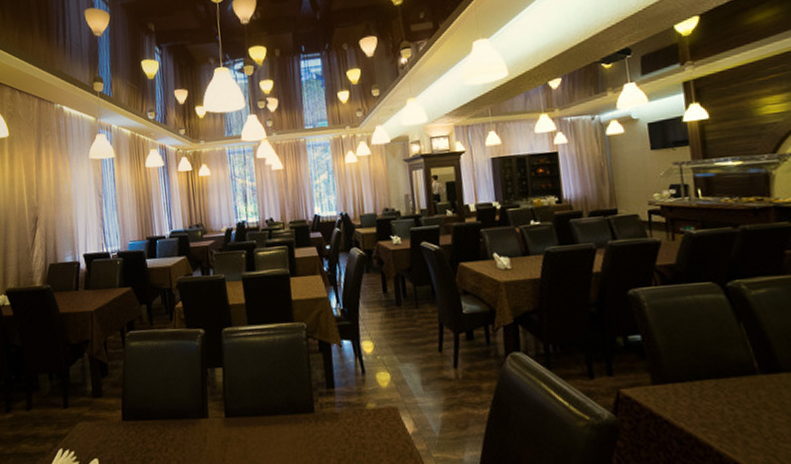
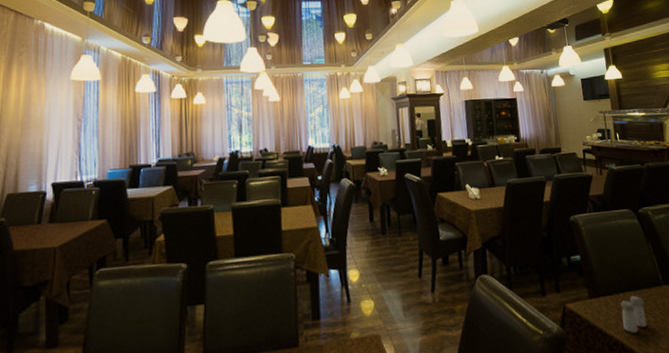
salt and pepper shaker: none [696,384,733,427] -> present [620,295,647,333]

